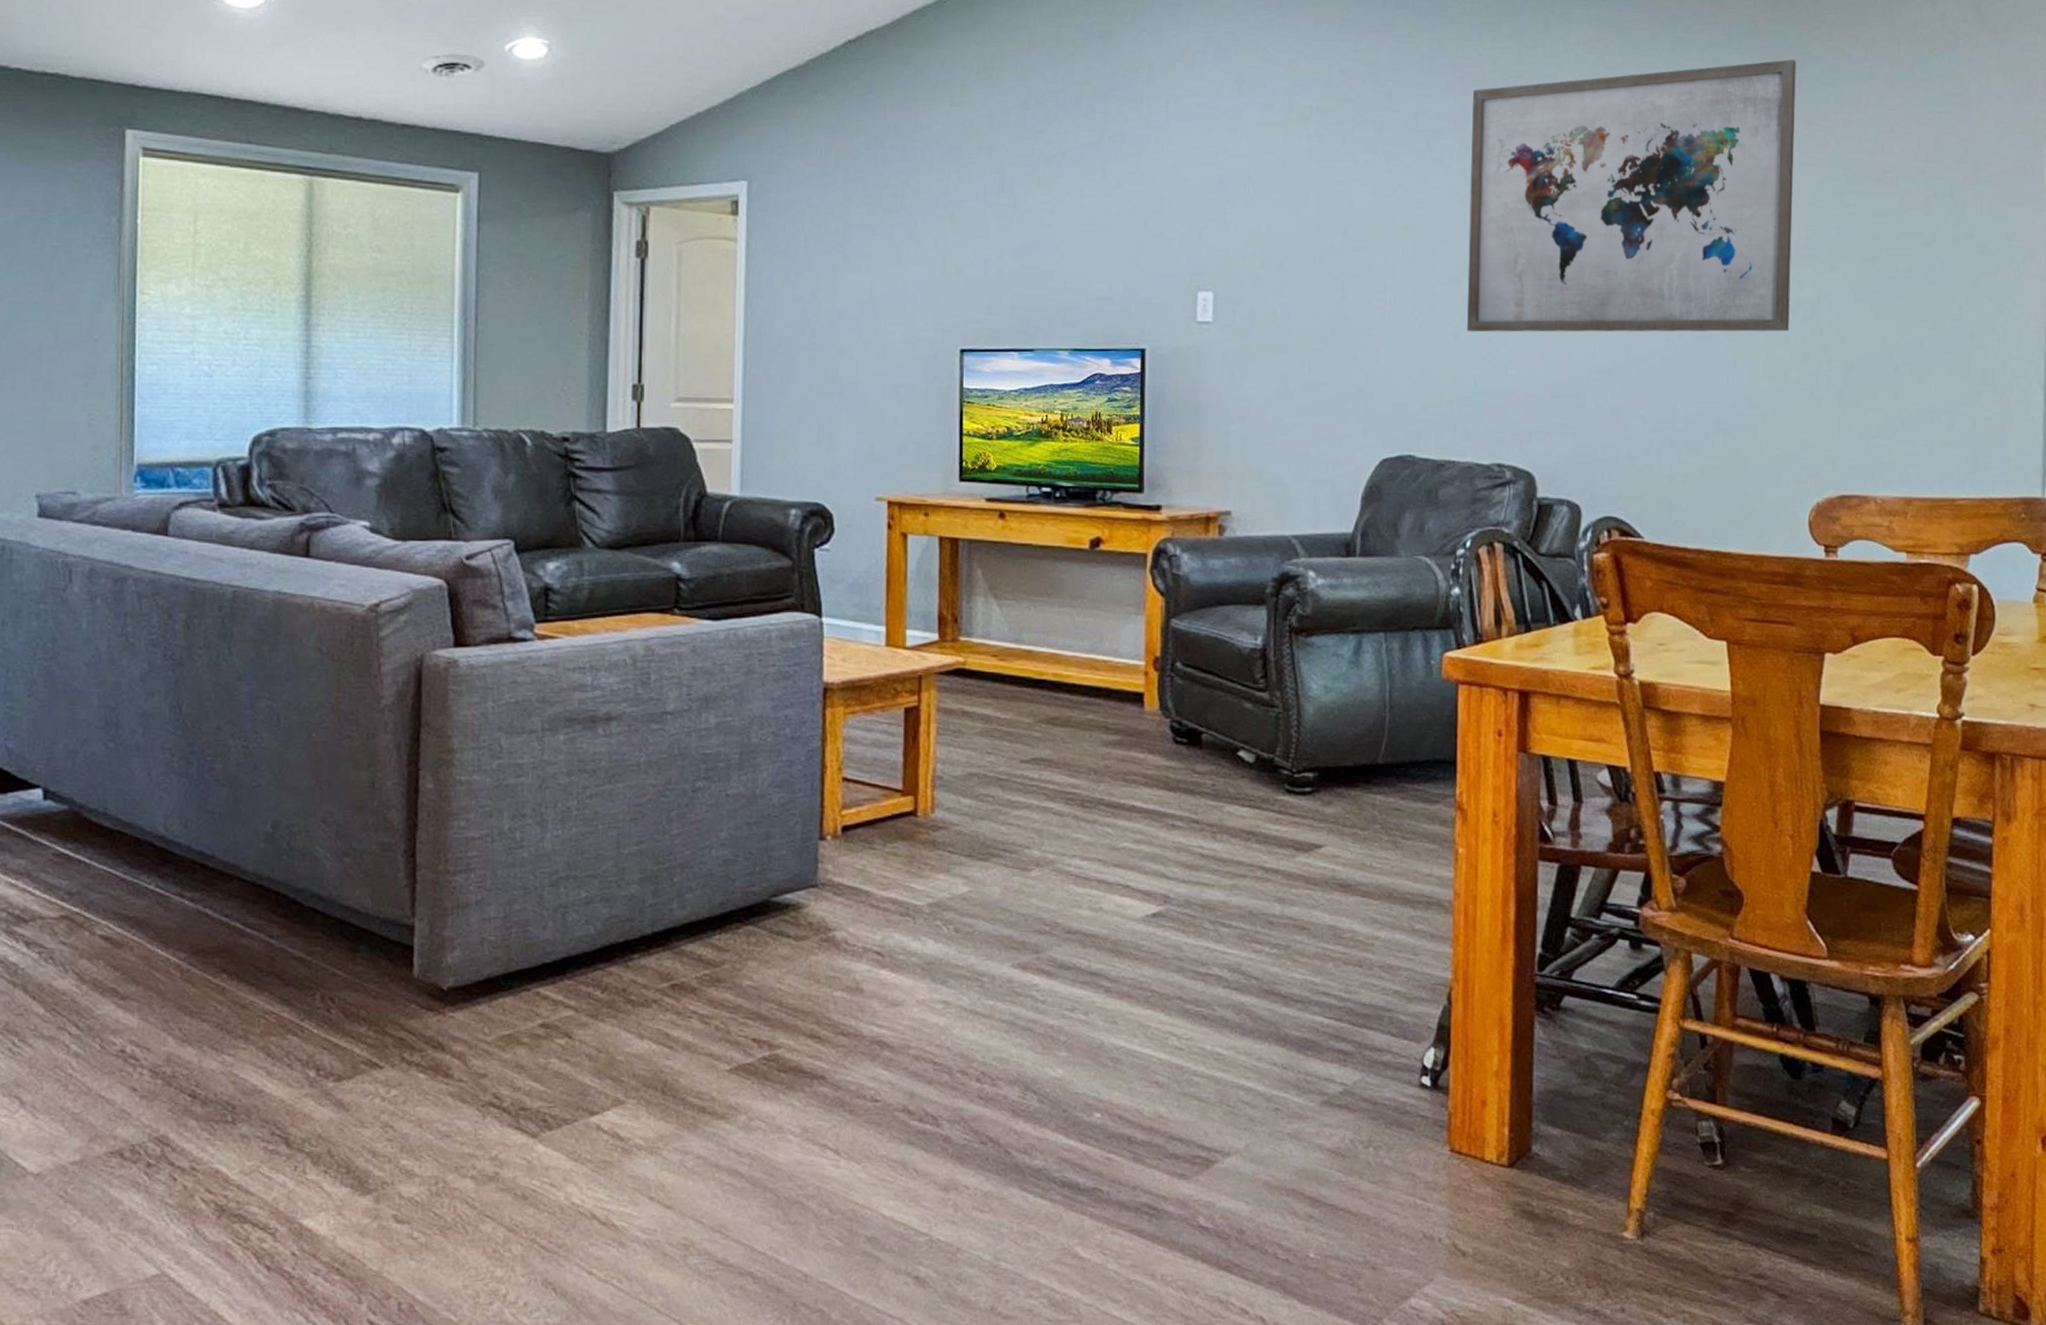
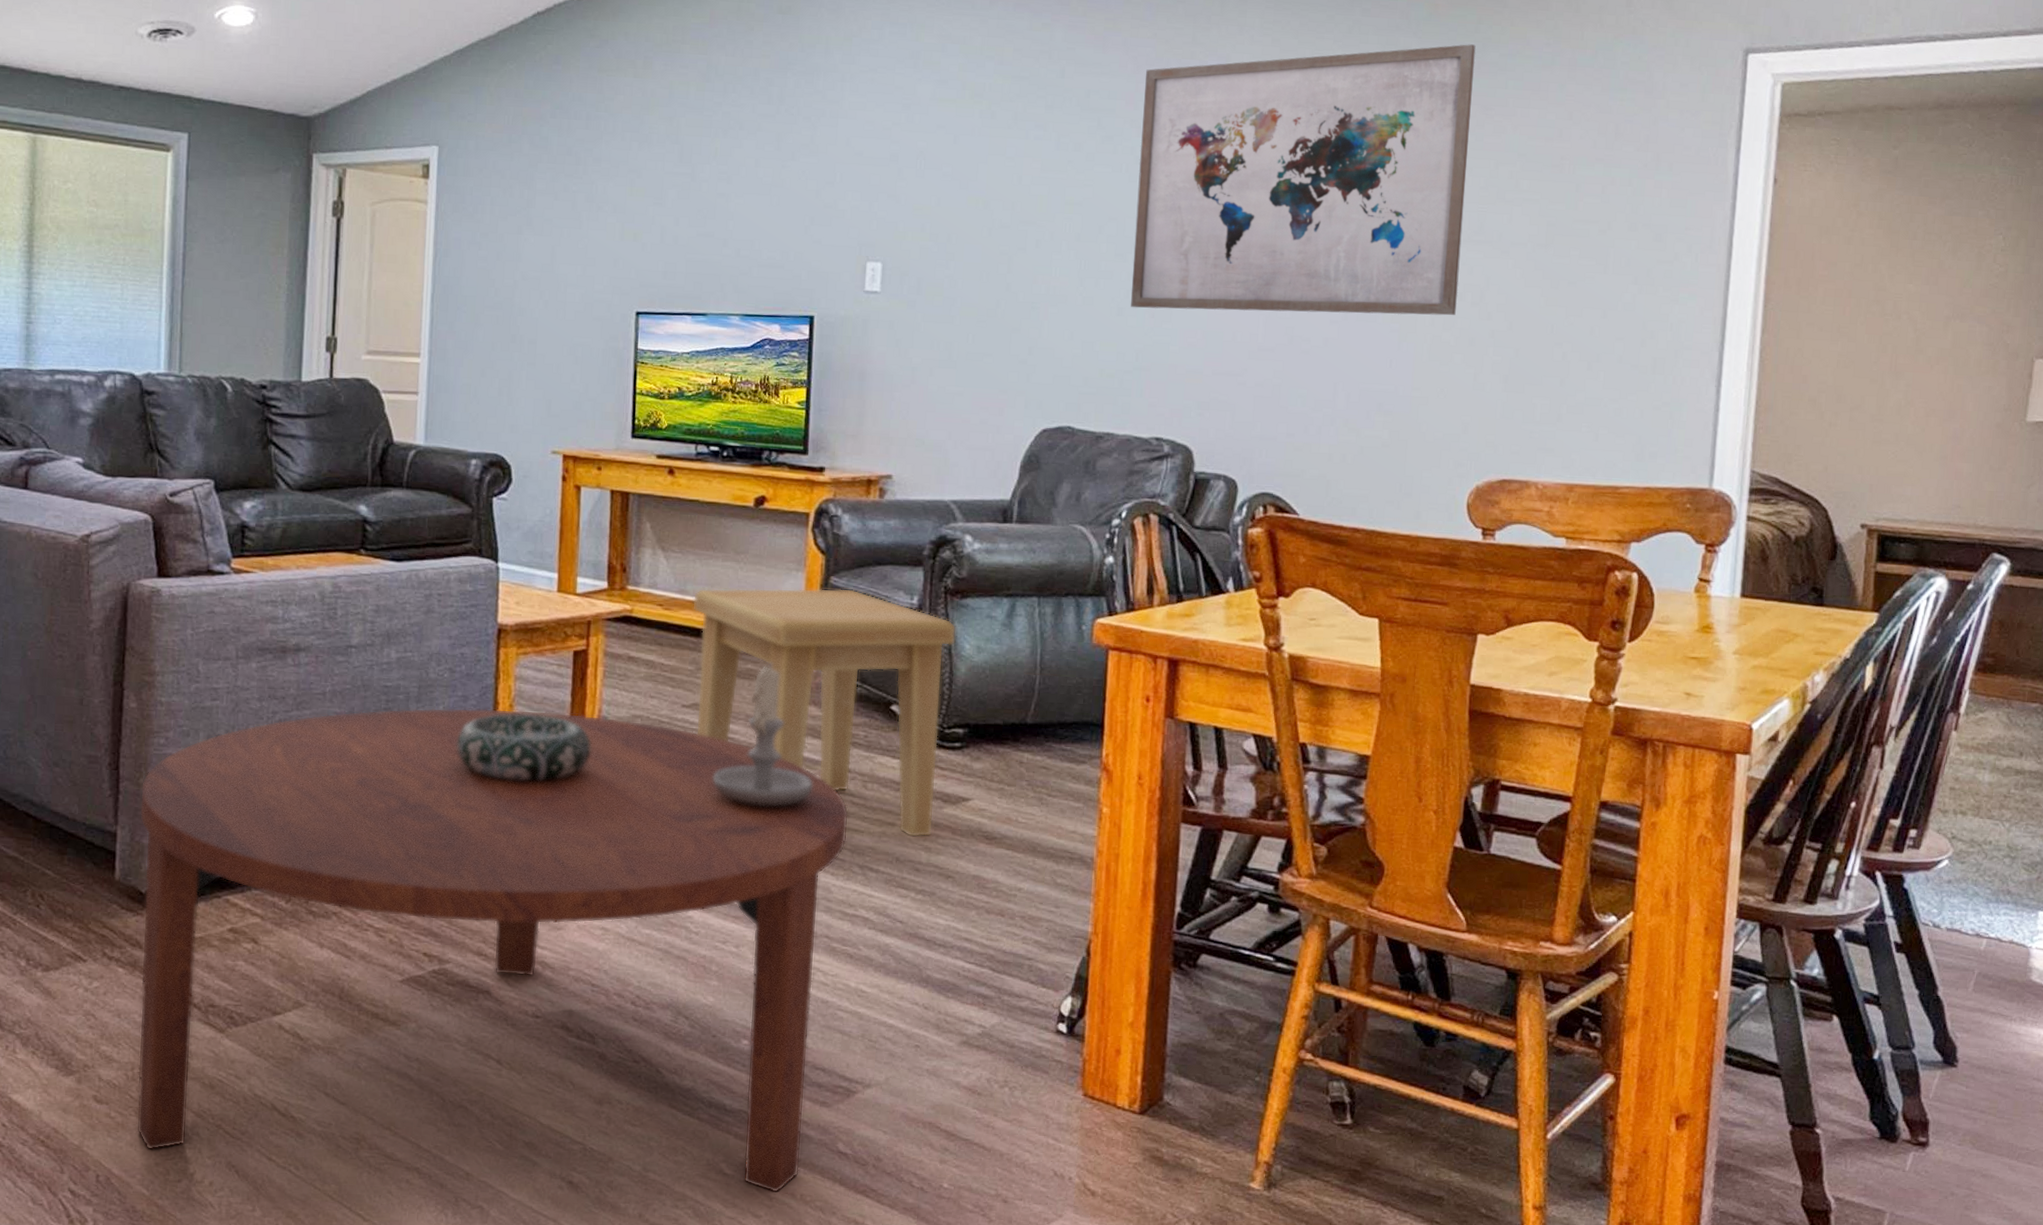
coffee table: none [439,772,1198,1275] -> present [136,707,849,1193]
decorative bowl: none [783,777,926,848] -> present [457,714,591,781]
side table: none [1029,630,1303,889] -> present [693,588,957,838]
candle: none [1056,710,1160,864] -> present [713,661,813,807]

